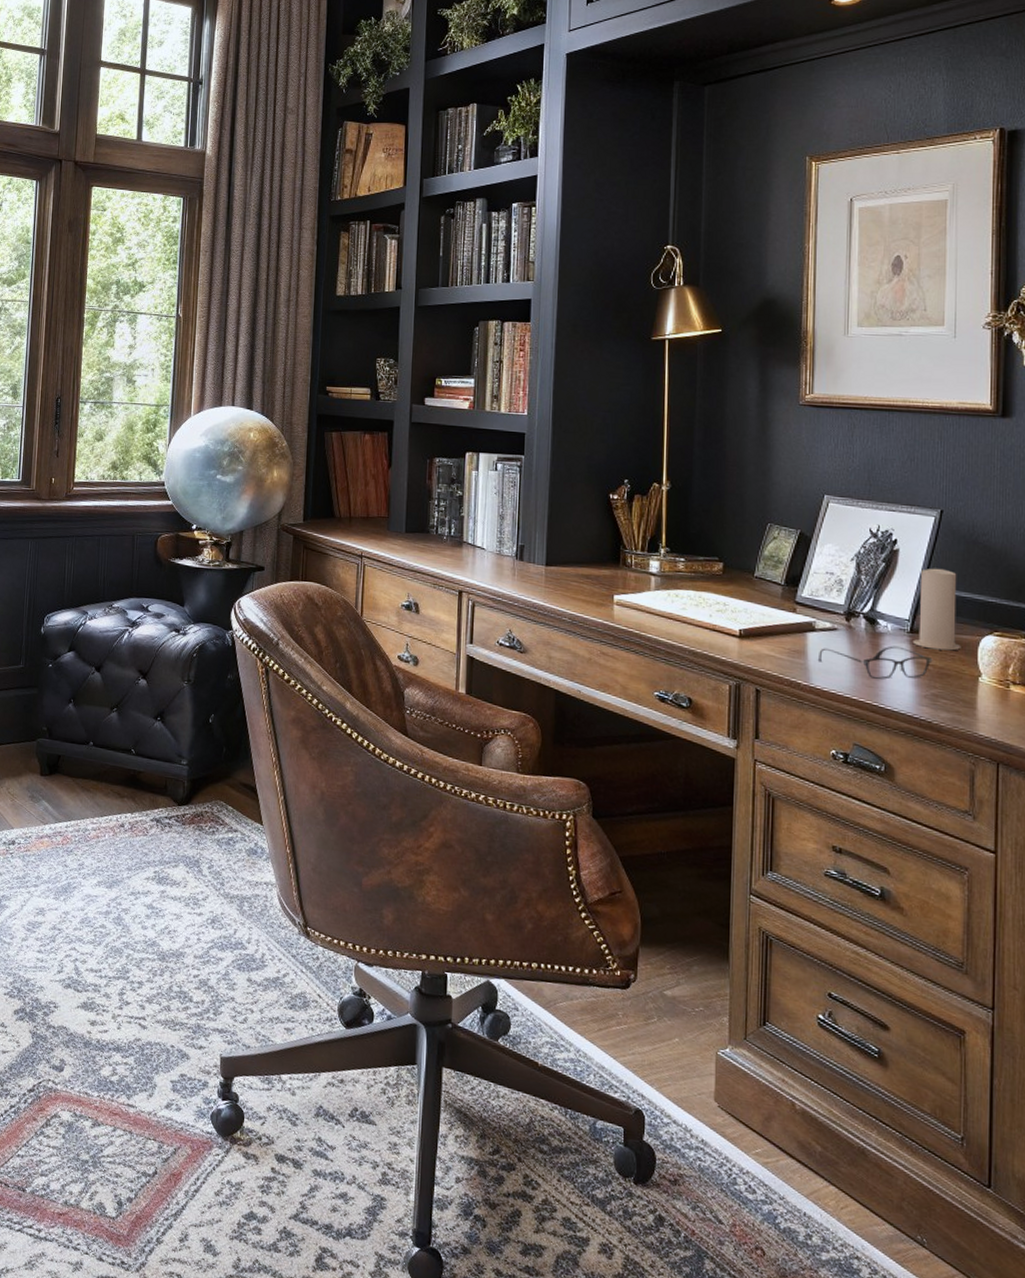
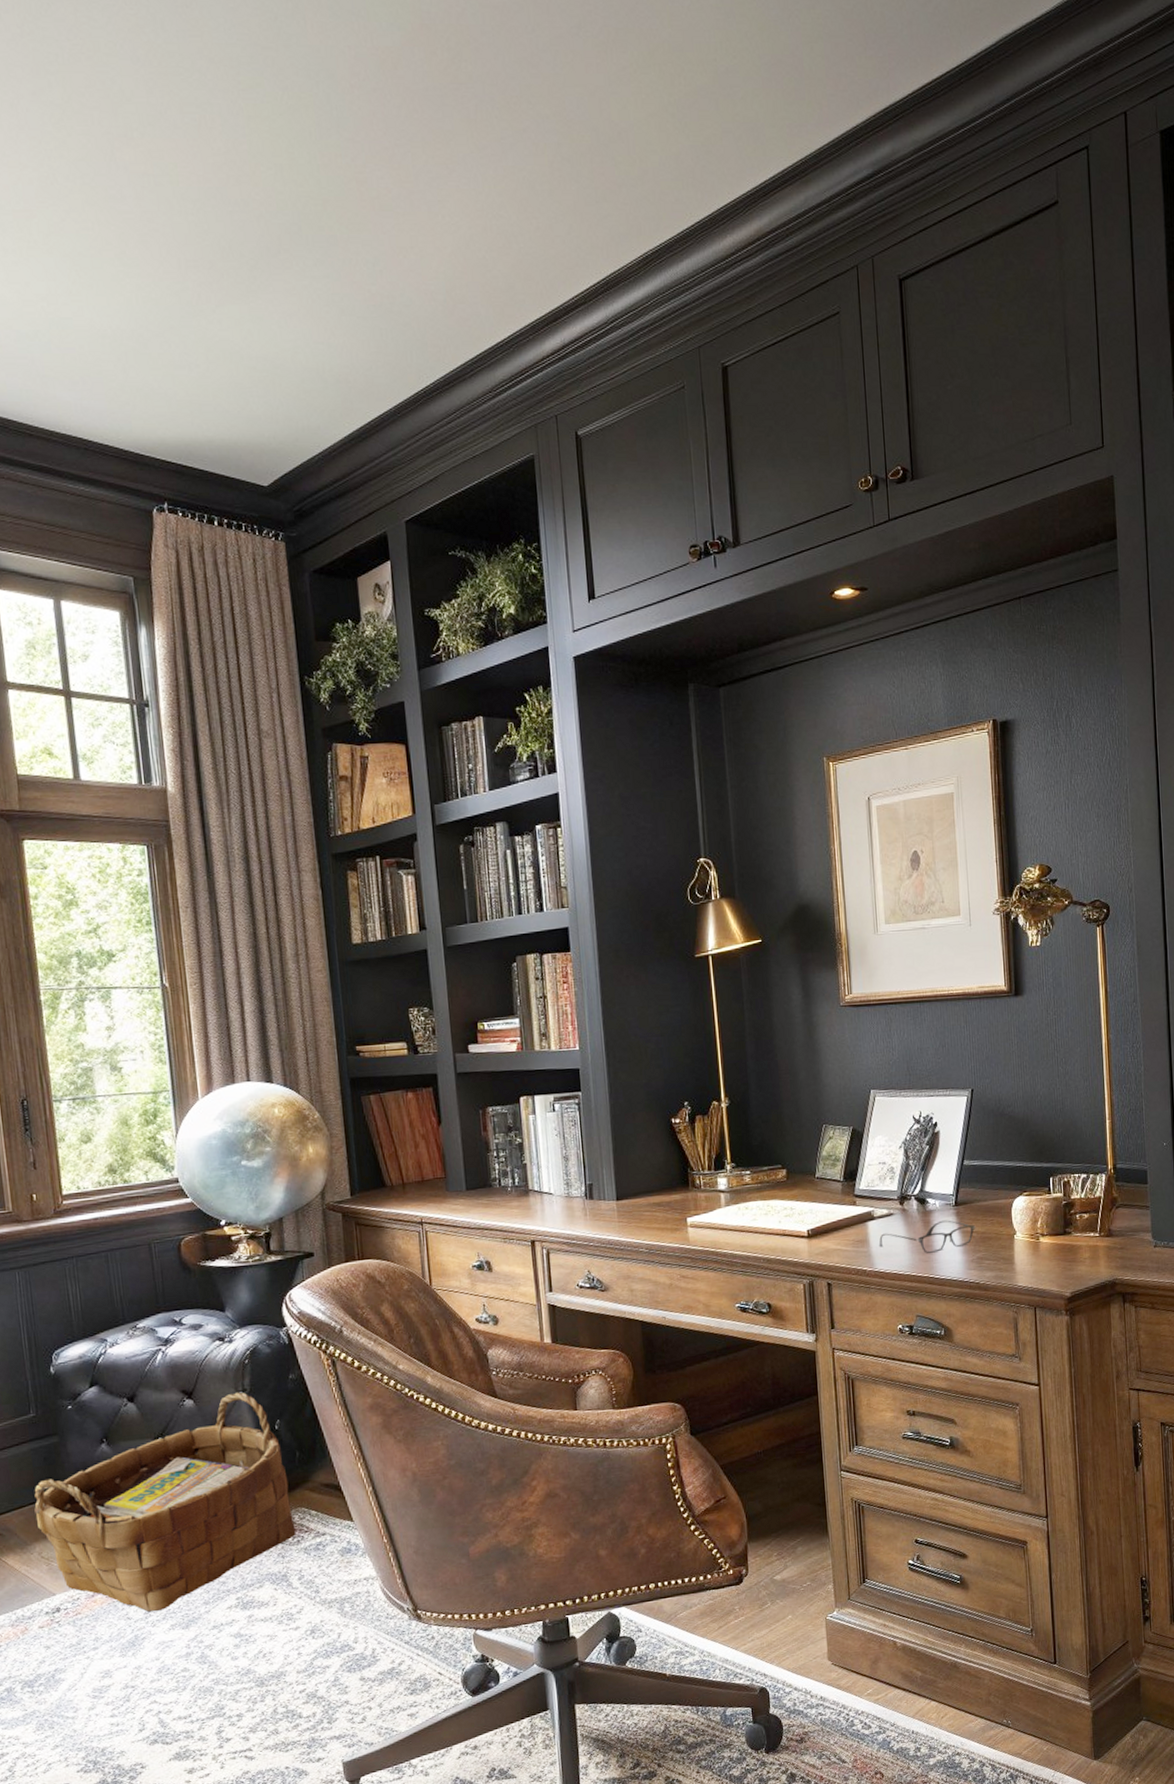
woven basket: none [10,681,213,866] -> present [34,1392,296,1612]
candle: present [912,568,962,651] -> none [958,1143,998,1218]

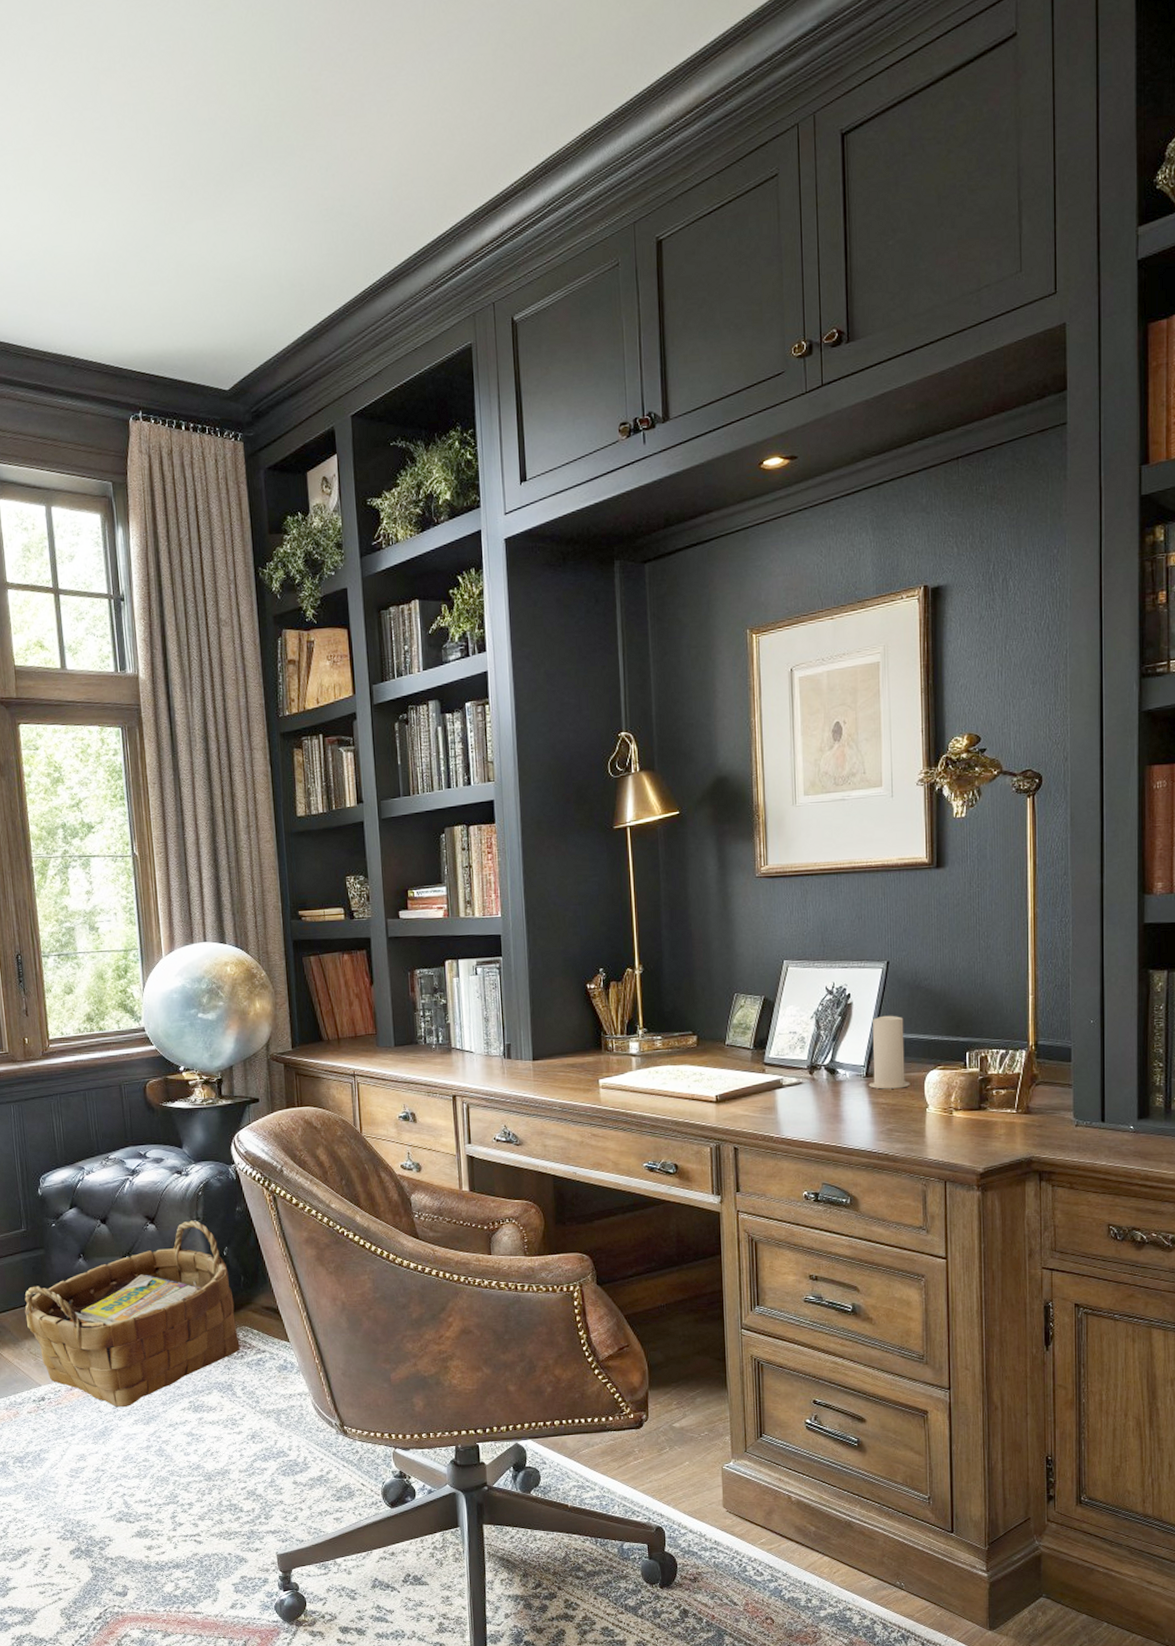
eyeglasses: present [879,1220,976,1253] -> none [787,1090,887,1123]
candle: none [958,1143,998,1218] -> present [868,1015,911,1089]

